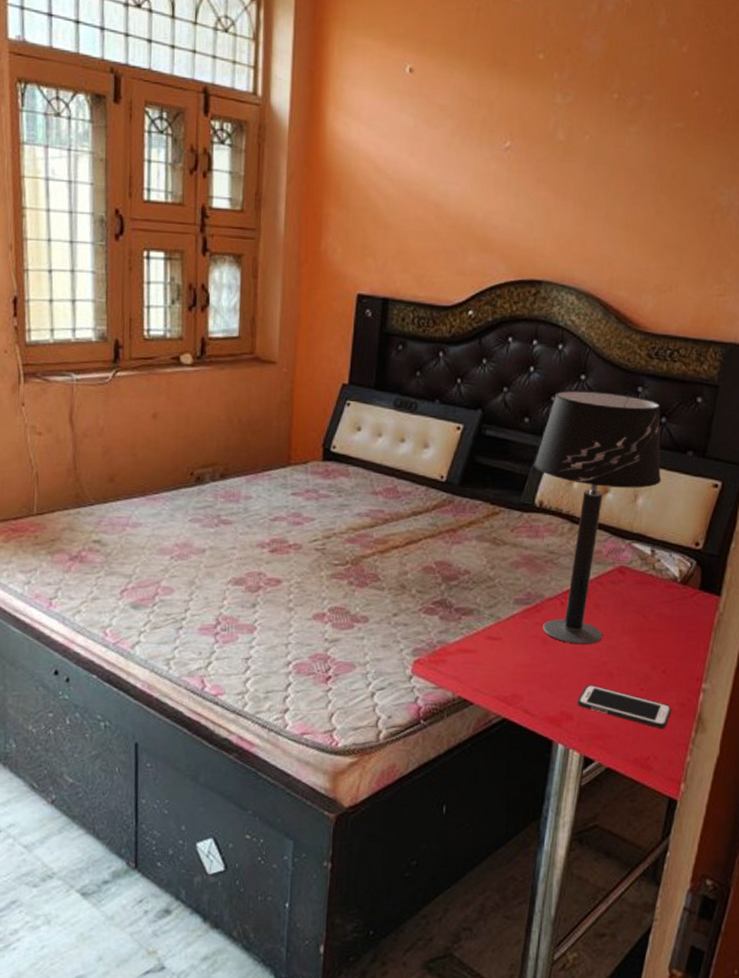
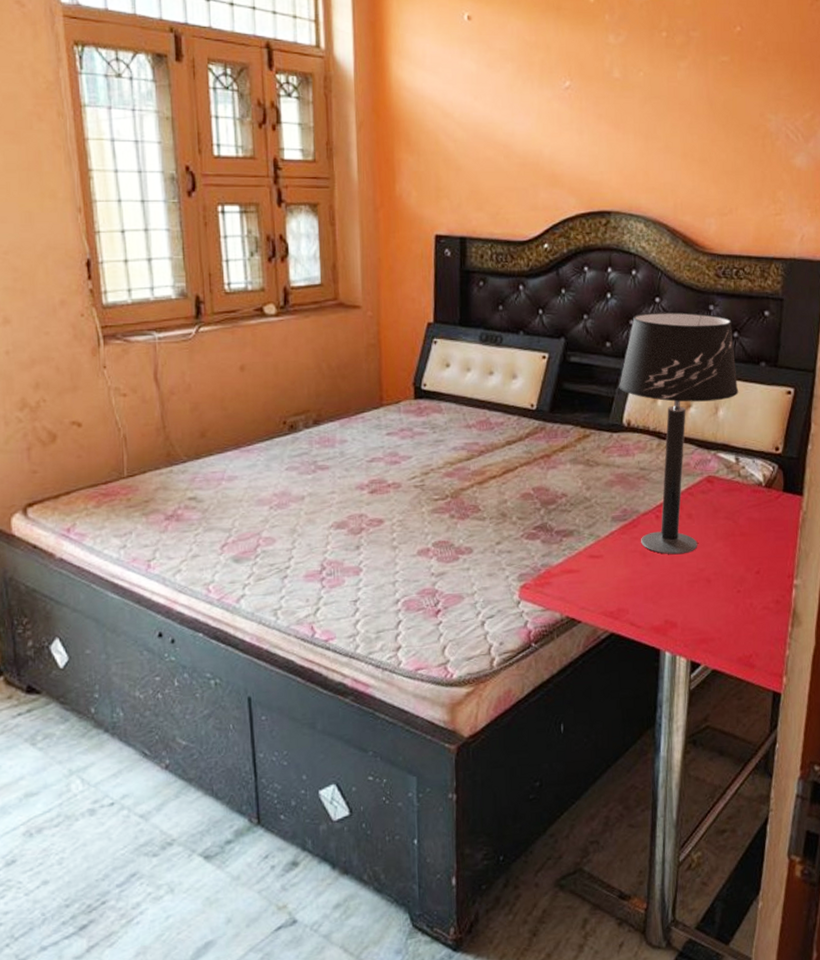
cell phone: present [577,685,672,729] -> none [679,592,768,627]

